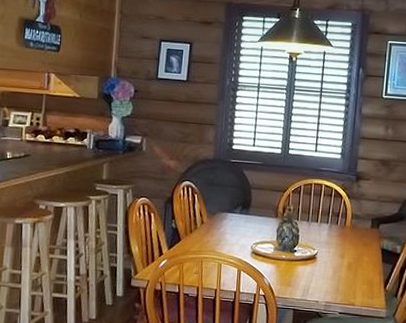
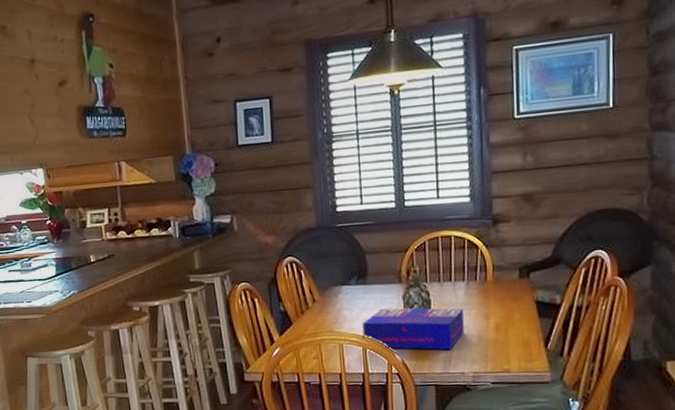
board game: none [239,237,324,280] -> present [362,308,464,350]

